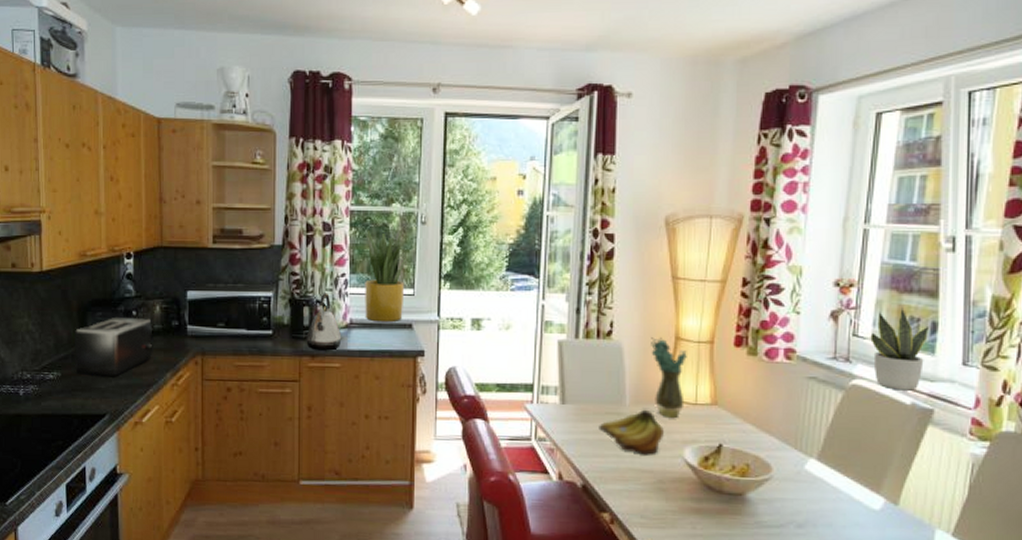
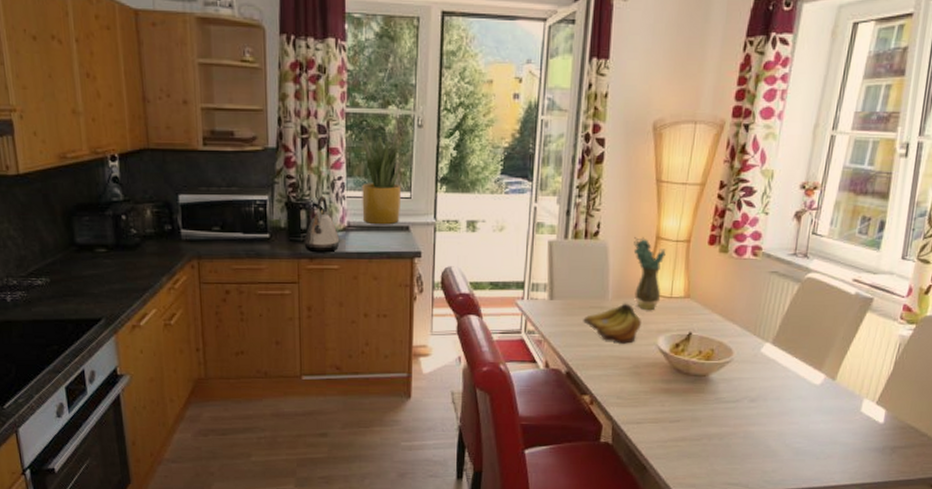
toaster: present [74,316,152,377] -> none [60,221,146,282]
potted plant: present [870,306,930,391] -> none [827,207,879,282]

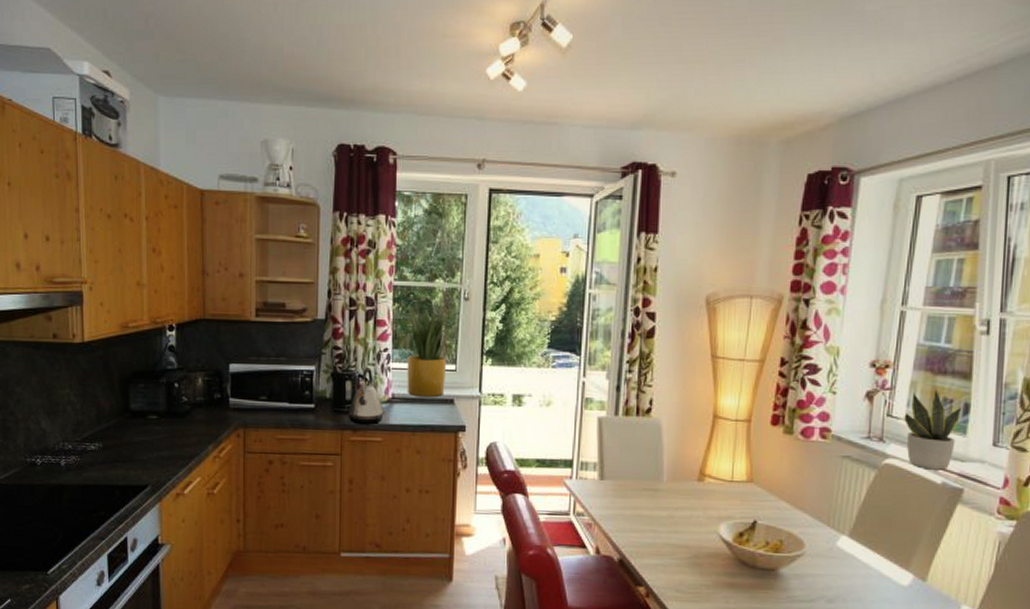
fruit: present [583,303,642,344] -> none [636,485,701,531]
vase: present [633,237,666,310] -> none [689,415,725,494]
potted plant: none [827,207,879,282] -> present [904,387,963,470]

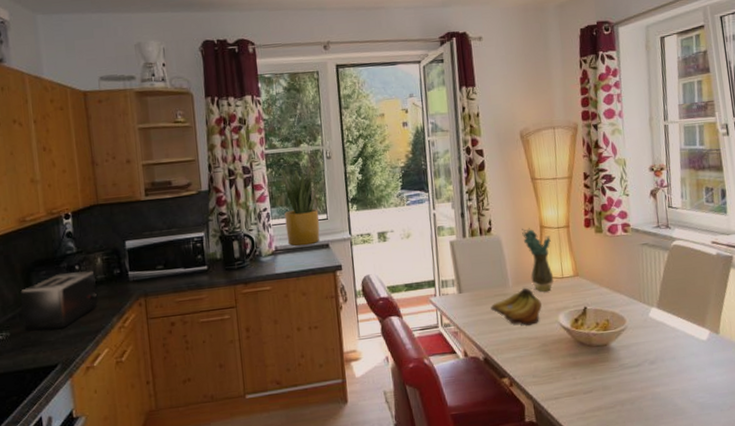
toaster: none [115,388,194,449] -> present [19,270,98,332]
kettle: present [348,367,384,426] -> none [238,227,270,279]
fruit: none [636,485,701,531] -> present [490,287,543,326]
vase: none [689,415,725,494] -> present [522,228,554,292]
potted plant: present [904,387,963,470] -> none [681,180,721,245]

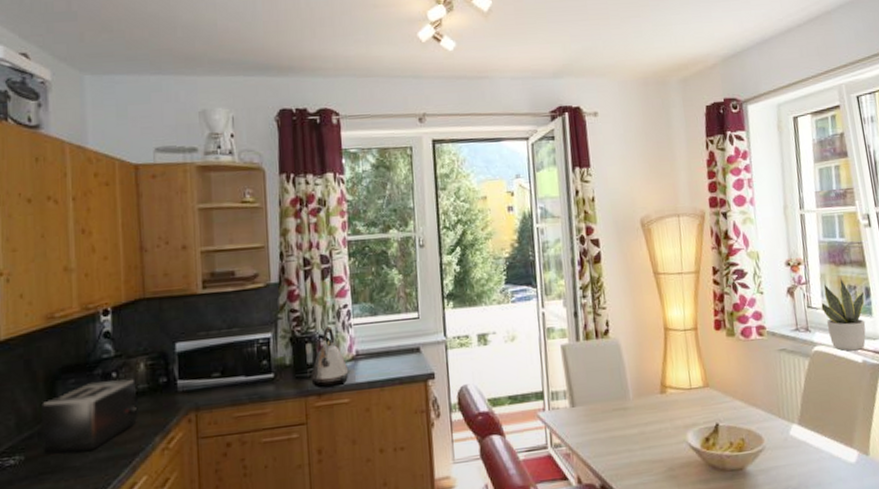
kettle: none [238,227,270,279] -> present [310,326,349,390]
planter: present [280,165,320,246] -> none [364,254,411,350]
fruit: present [490,287,543,326] -> none [608,400,669,446]
vase: present [522,228,554,292] -> none [643,330,681,406]
potted plant: none [681,180,721,245] -> present [821,277,866,351]

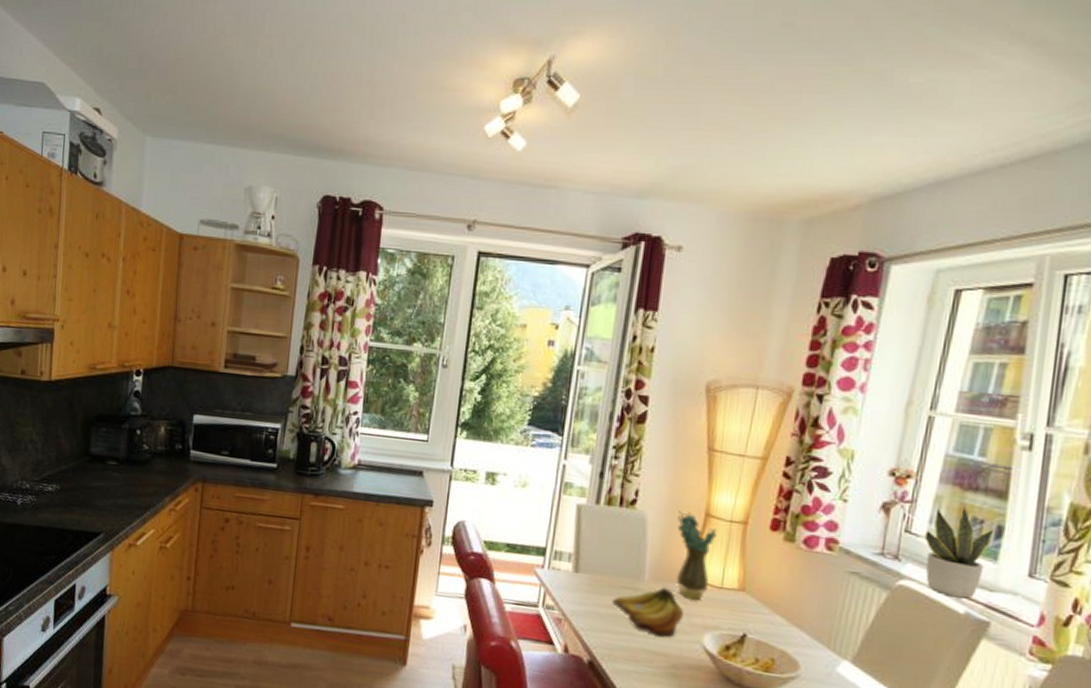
toaster: present [40,378,137,455] -> none [74,434,156,496]
kettle: present [310,326,349,390] -> none [311,430,349,492]
fruit: none [608,400,669,446] -> present [612,587,684,637]
vase: none [643,330,681,406] -> present [676,511,717,600]

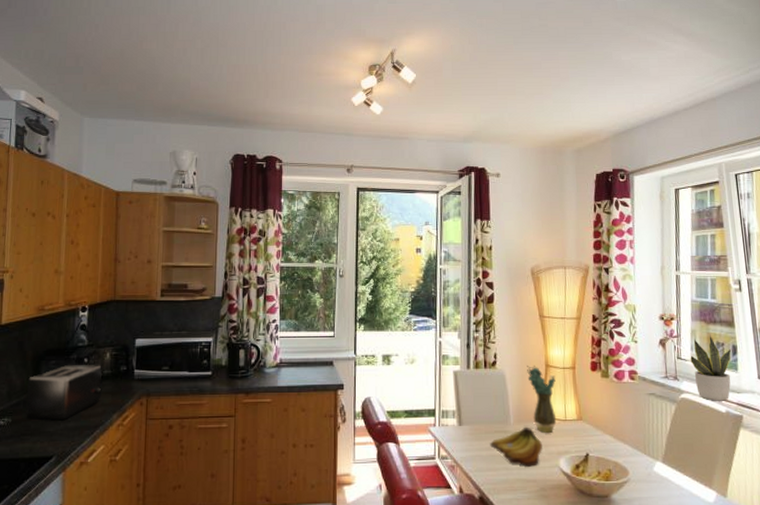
toaster: none [74,434,156,496] -> present [26,364,102,421]

